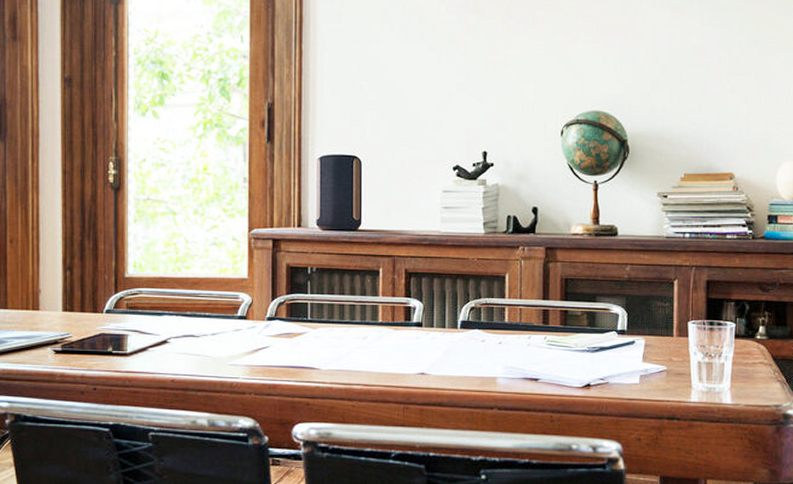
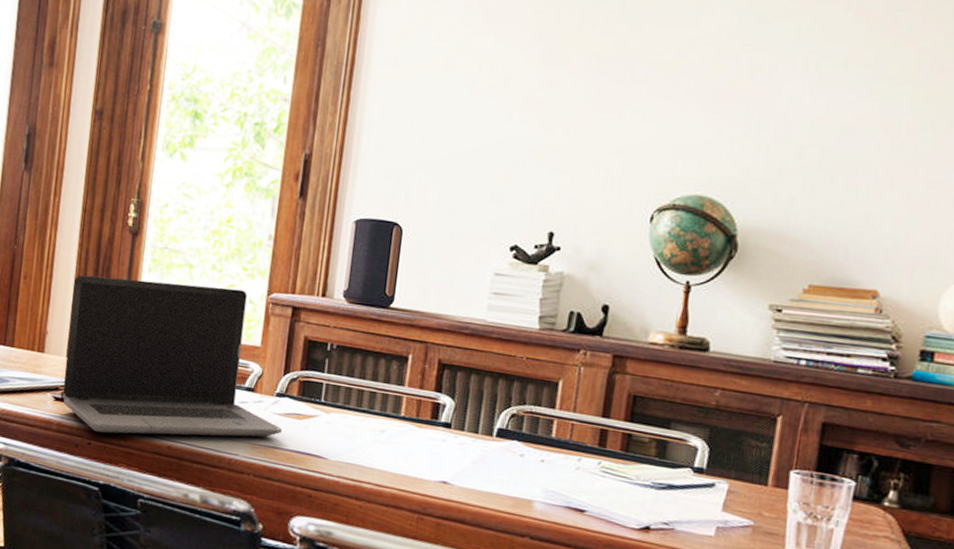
laptop computer: none [62,229,276,378] -> present [63,275,282,437]

